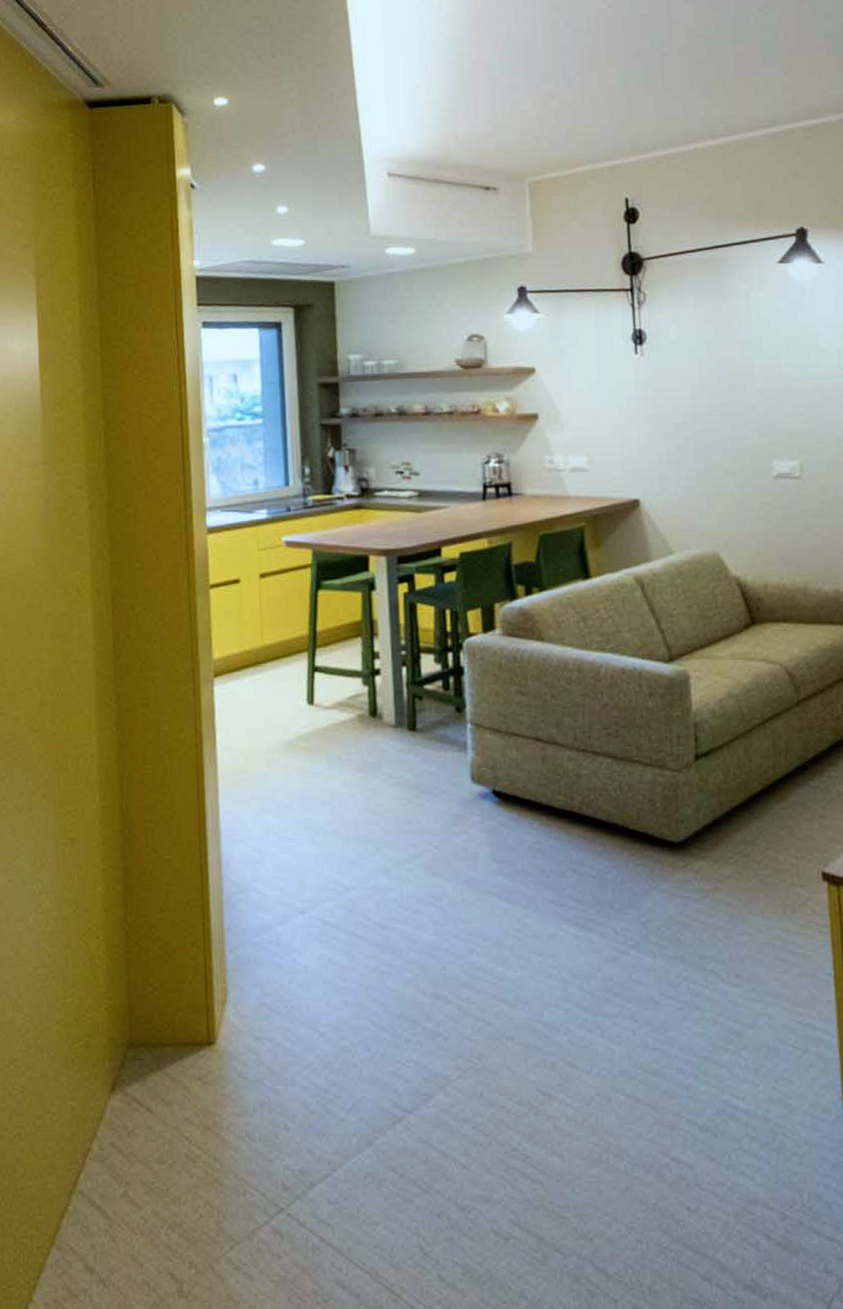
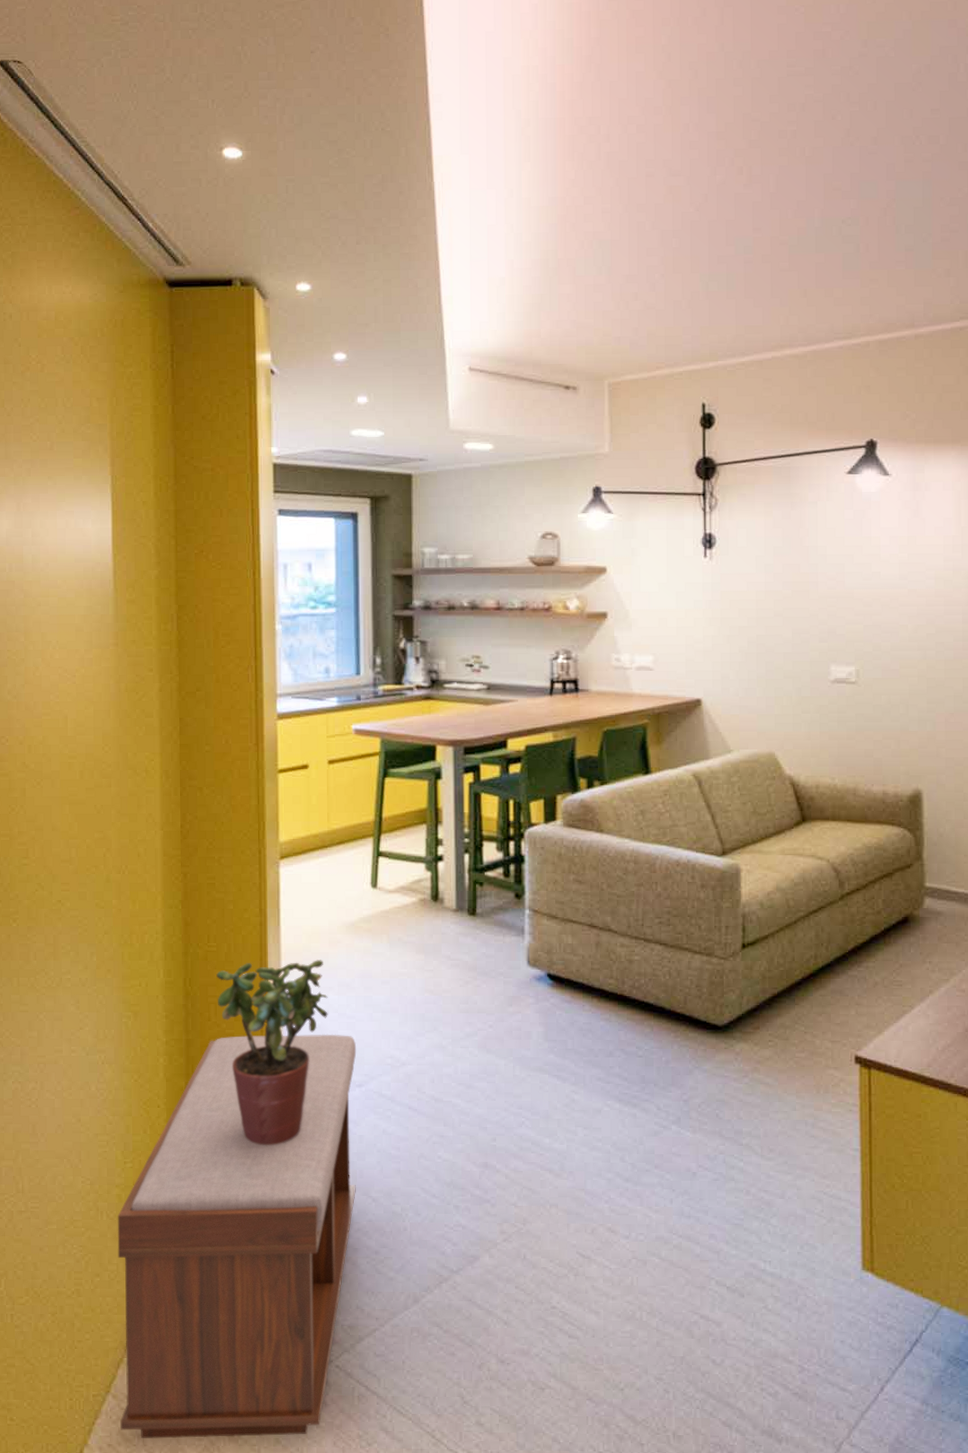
bench: none [58,858,303,1294] -> present [117,1034,357,1439]
potted plant: none [153,781,268,977] -> present [216,960,328,1145]

